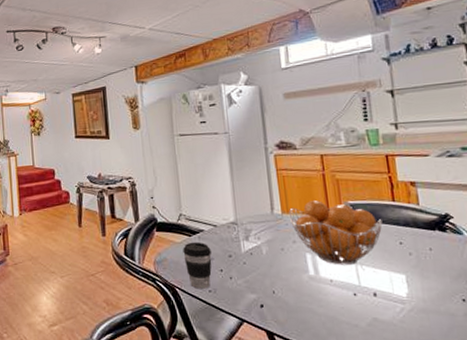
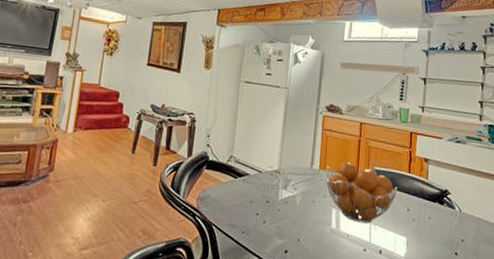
coffee cup: present [183,241,212,289] -> none [226,183,253,230]

